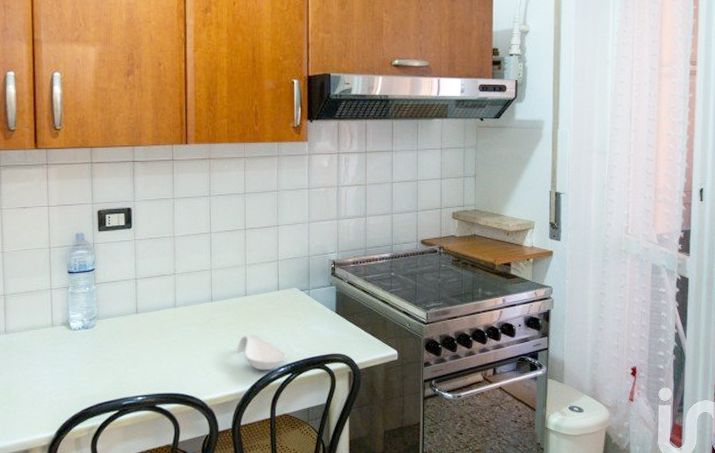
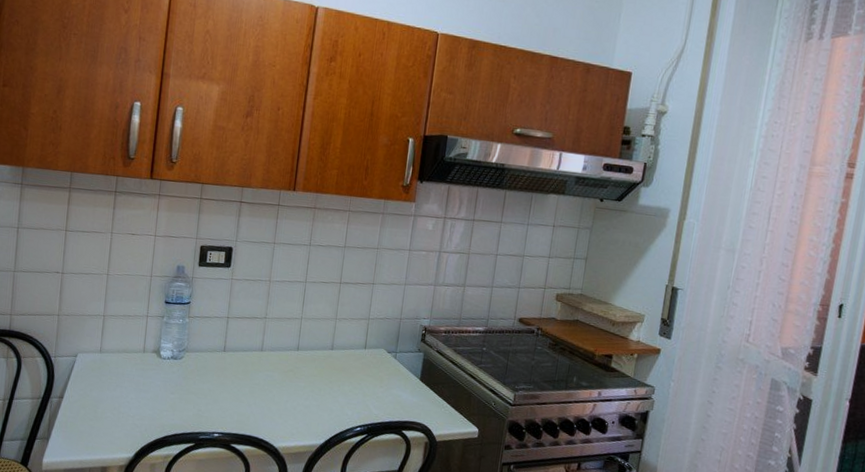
spoon rest: present [236,334,287,371] -> none [315,389,365,428]

